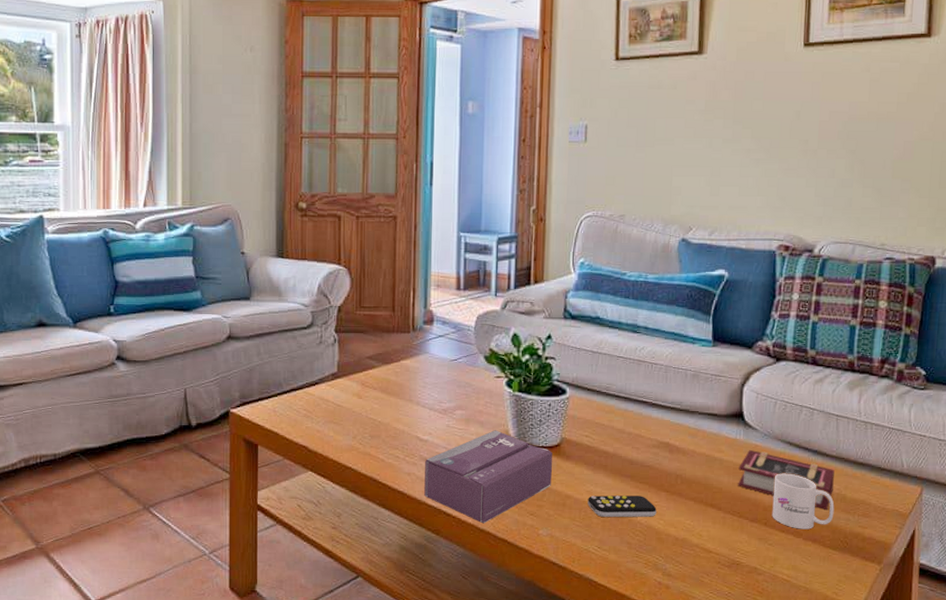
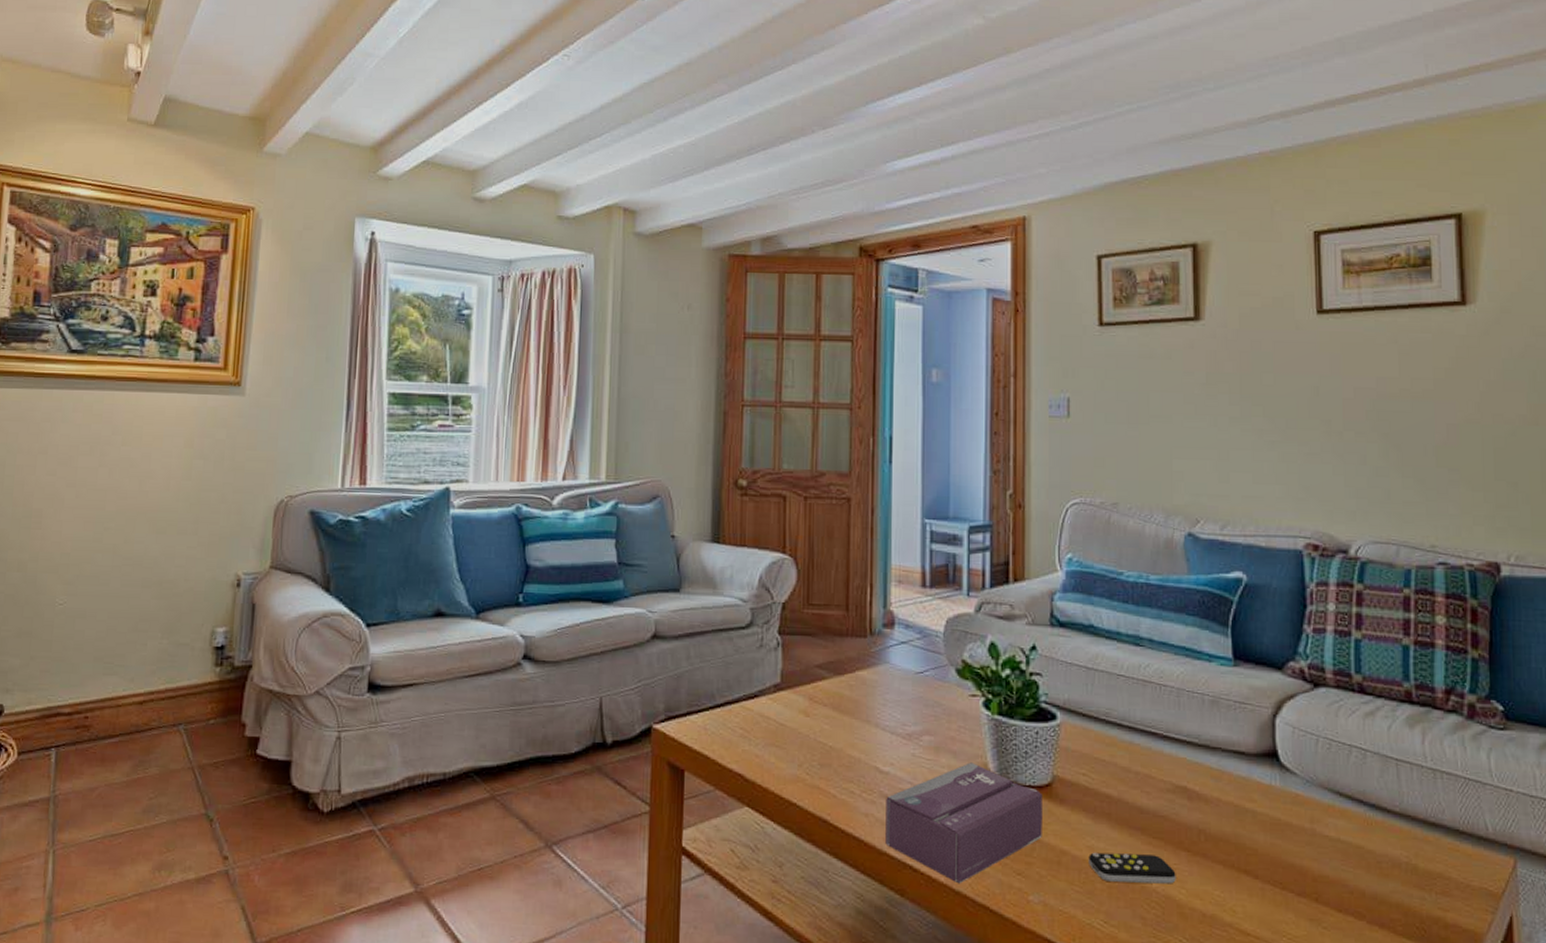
book: present [738,449,835,509] -> none [1277,799,1400,884]
mug: present [772,473,835,529] -> none [1323,832,1404,910]

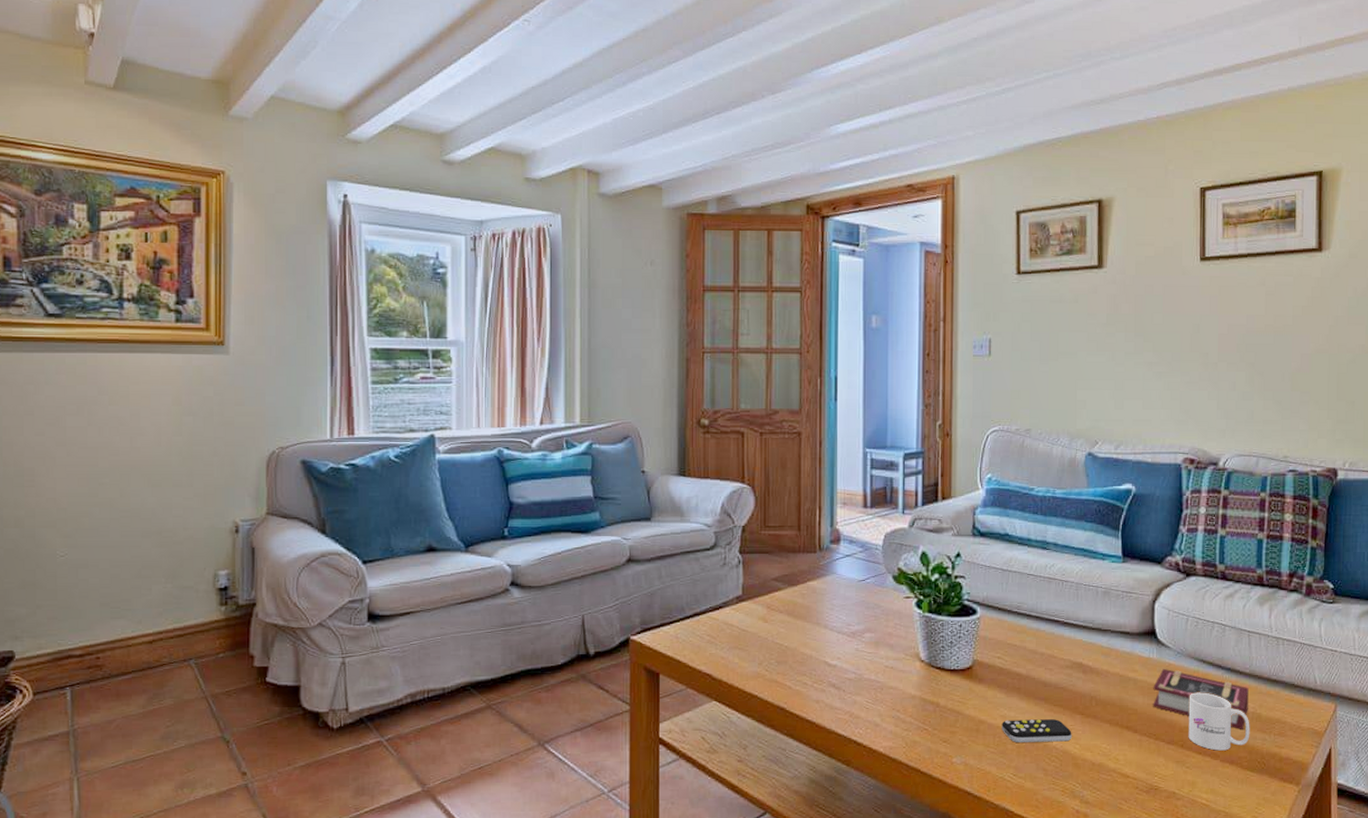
tissue box: present [885,762,1042,884] -> none [834,653,964,753]
book: none [1277,799,1400,884] -> present [1153,668,1249,729]
mug: none [1323,832,1404,910] -> present [1188,692,1250,751]

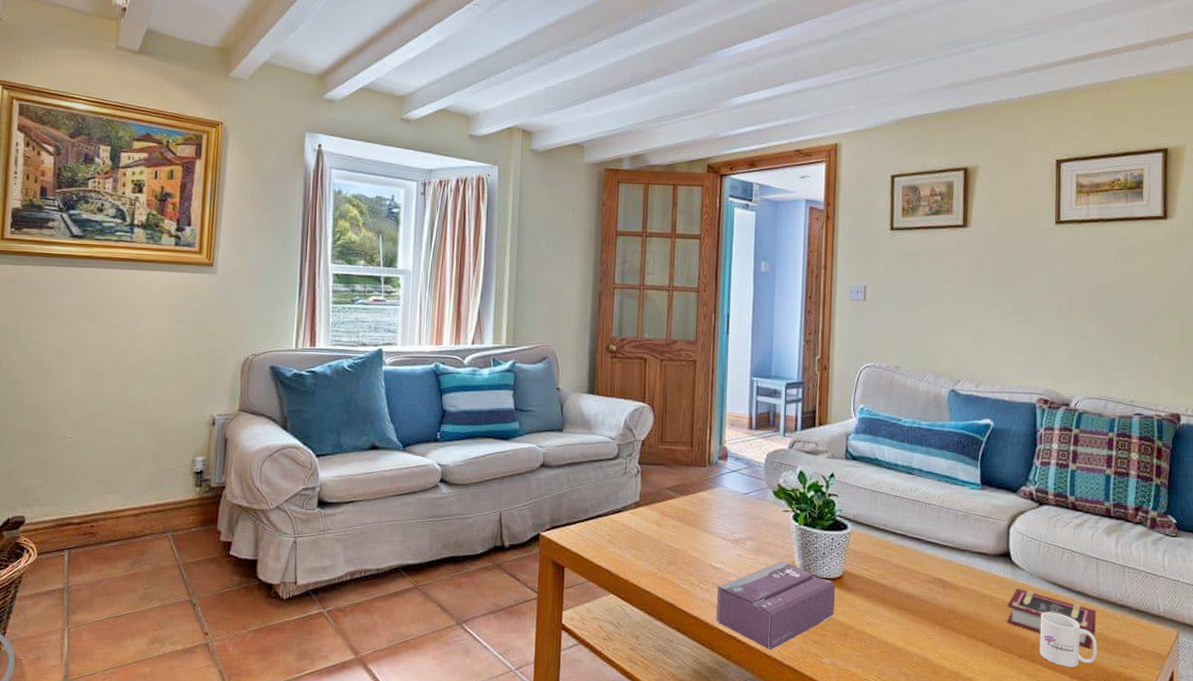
tissue box: none [834,653,964,753] -> present [716,561,835,651]
remote control: present [1002,719,1072,742] -> none [867,627,932,650]

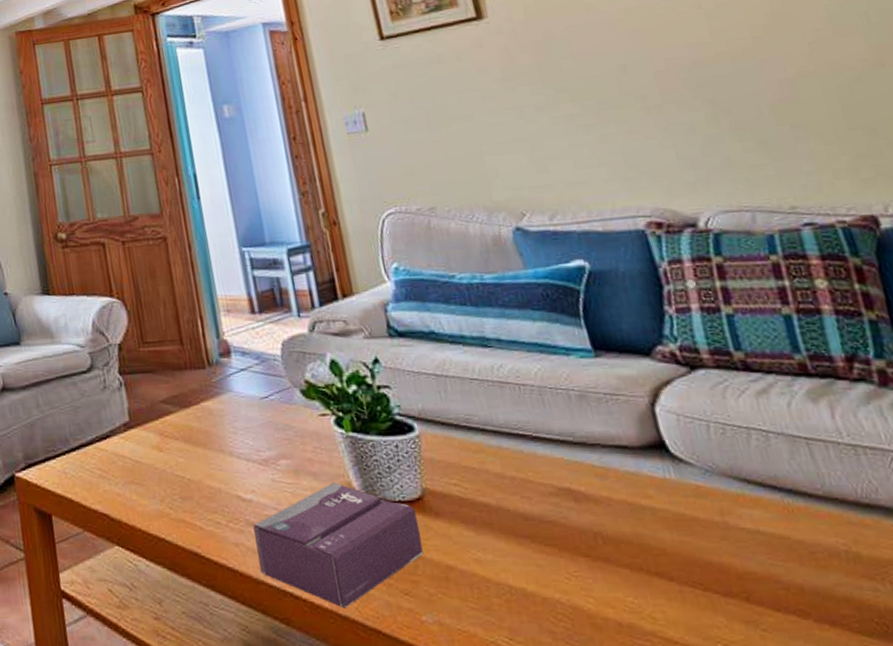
book: present [1007,588,1096,649] -> none [681,492,839,575]
mug: present [1039,612,1097,667] -> none [738,524,851,606]

